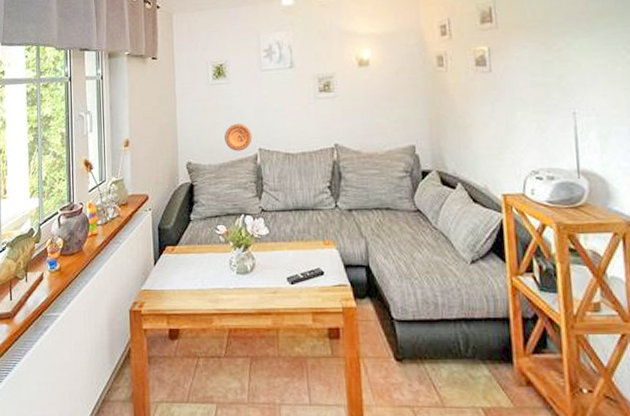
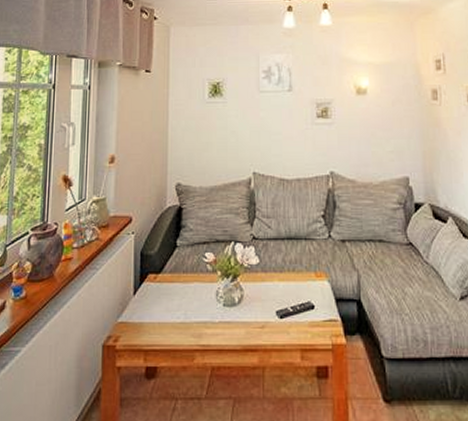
decorative plate: present [225,124,252,151] -> none [218,145,247,174]

